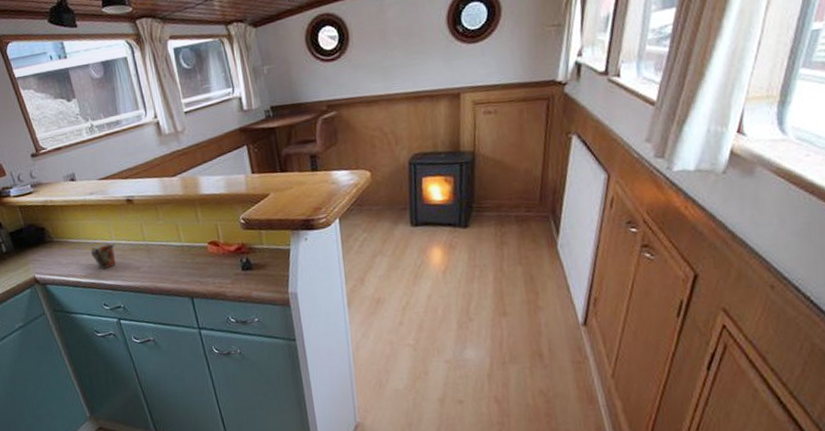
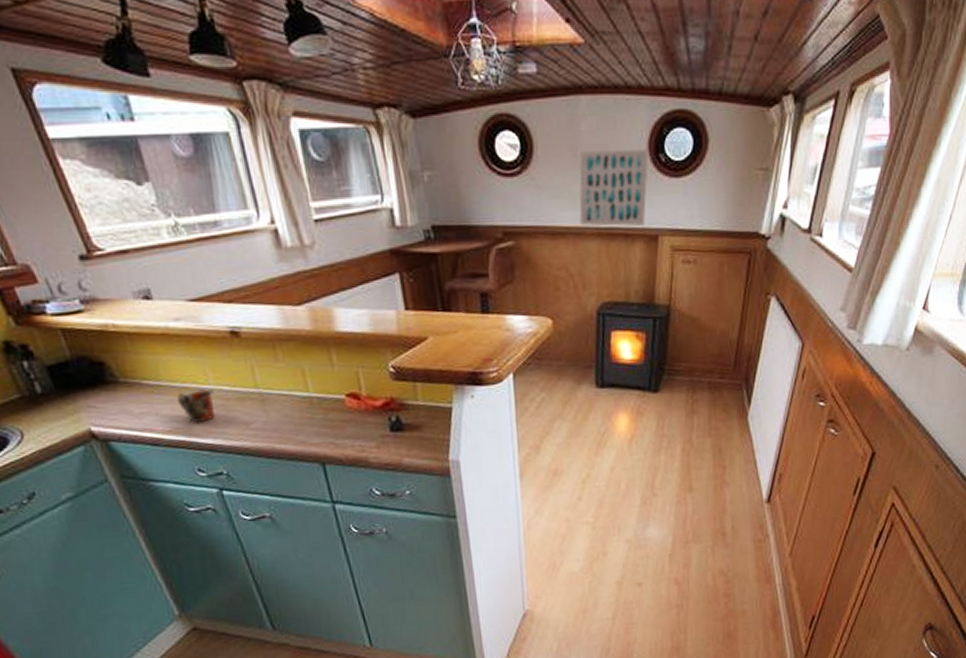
wall art: none [387,24,448,93] -> present [579,149,648,227]

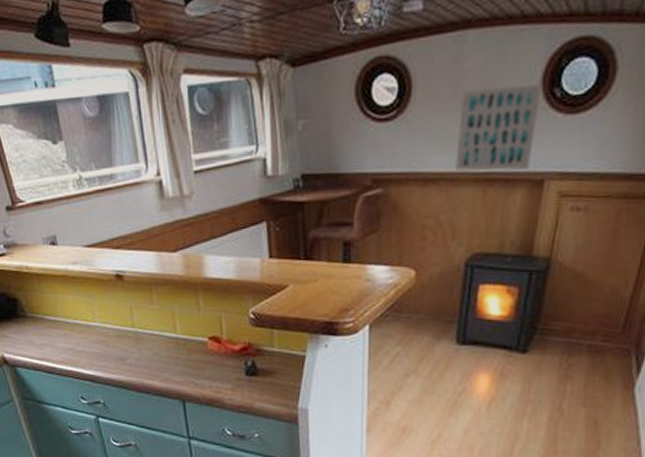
mug: present [177,389,215,424] -> none [70,326,99,356]

